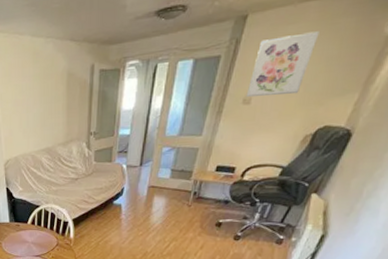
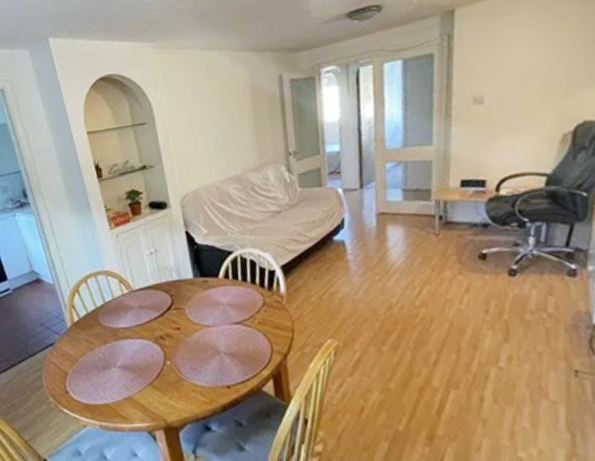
wall art: present [246,31,320,97] -> none [475,20,544,96]

